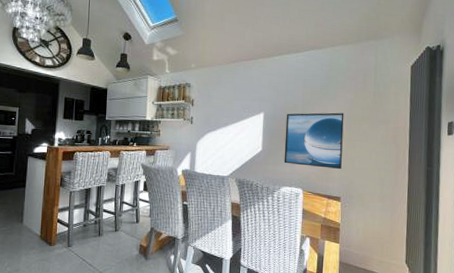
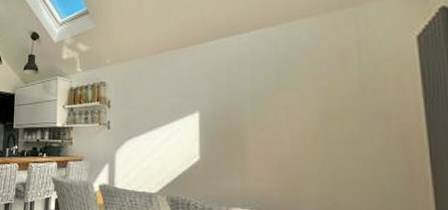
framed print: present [284,112,344,170] -> none [230,107,319,186]

